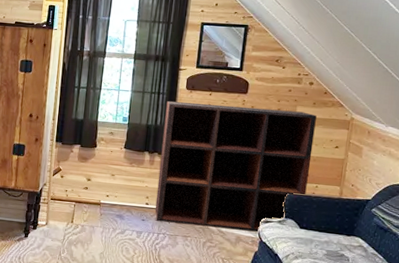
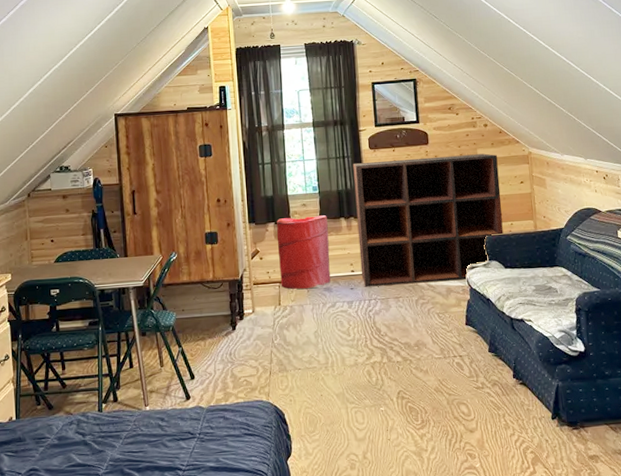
laundry hamper: none [76,142,132,213] -> present [276,215,331,289]

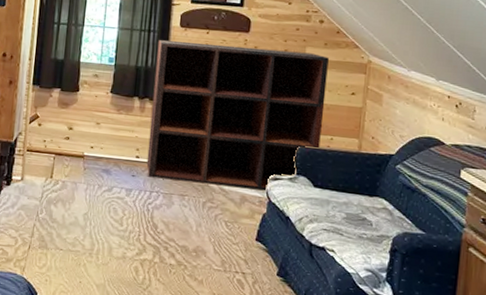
laundry hamper: present [276,215,331,289] -> none [56,85,119,168]

